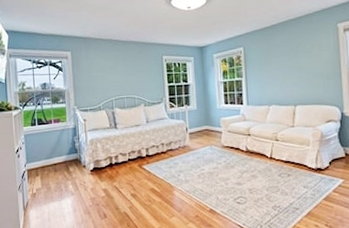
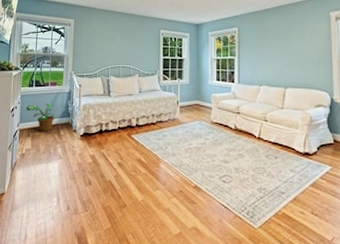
potted plant: none [31,141,64,170] -> present [26,104,57,132]

